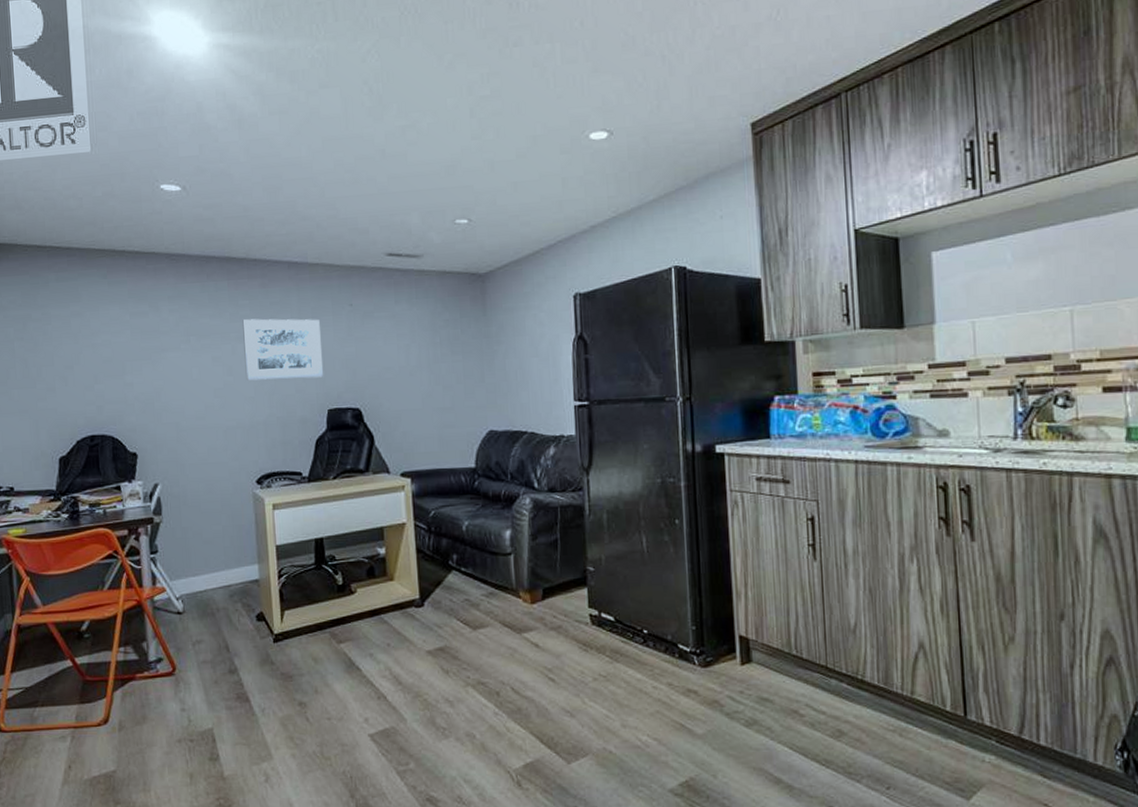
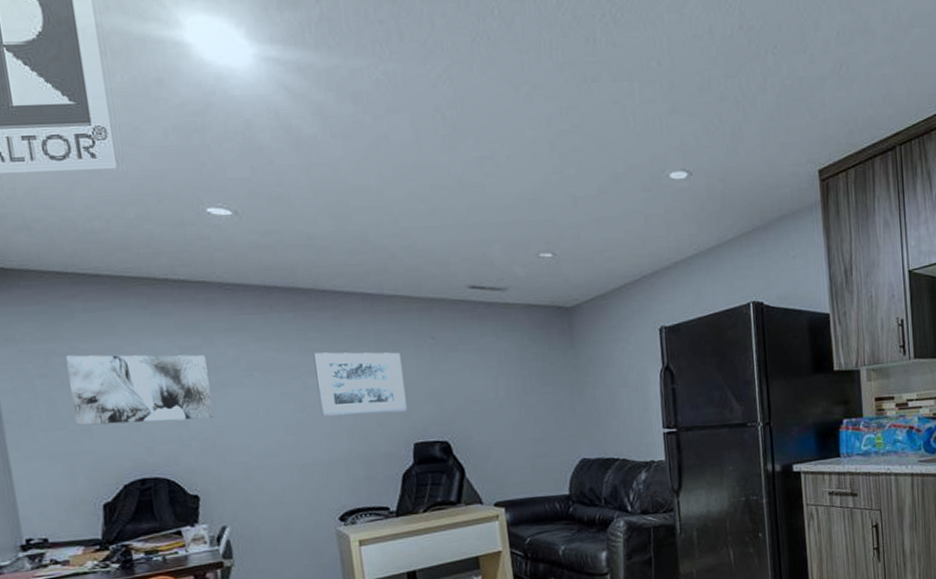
wall art: none [39,320,154,385] -> present [66,355,214,425]

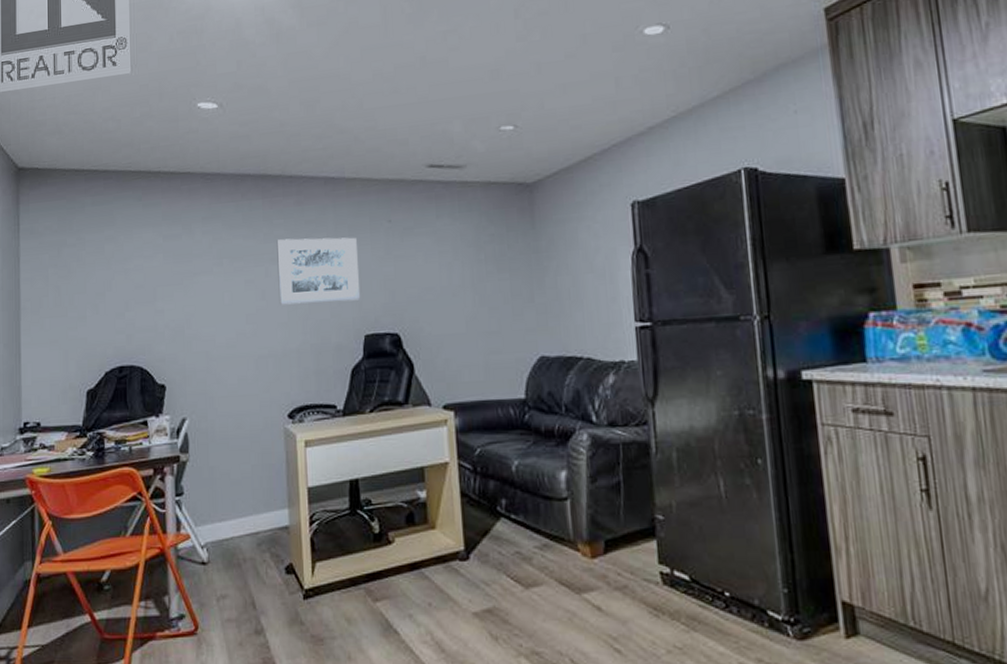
wall art: present [66,355,214,425] -> none [74,243,185,313]

